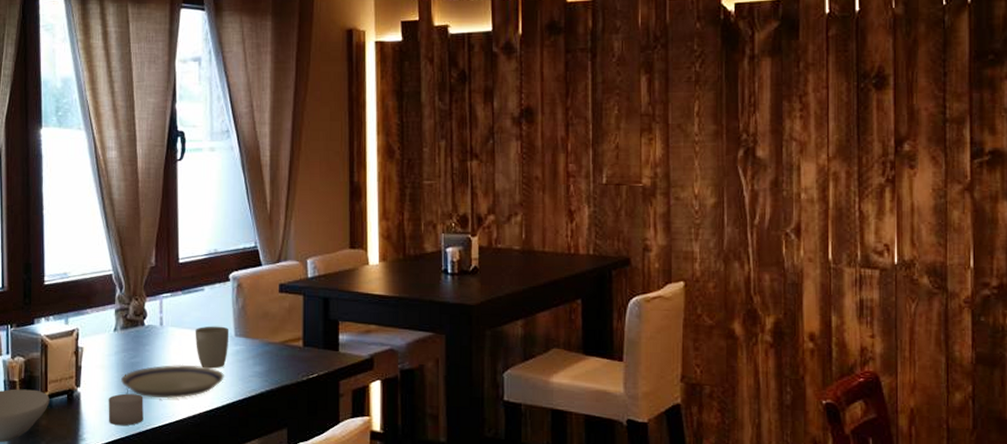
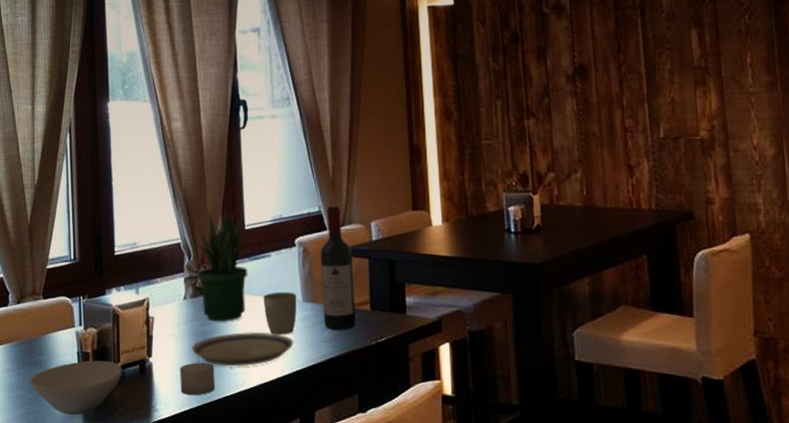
planter: none [129,243,180,354] -> present [197,211,248,322]
wine bottle: none [254,242,288,365] -> present [320,206,356,330]

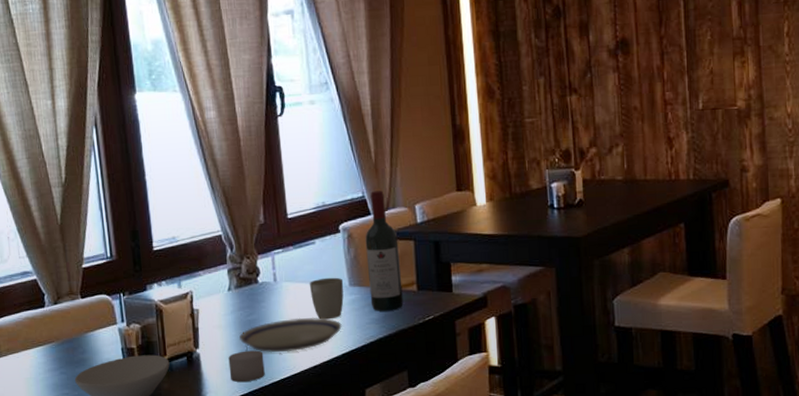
planter: present [197,211,248,322] -> none [239,200,293,310]

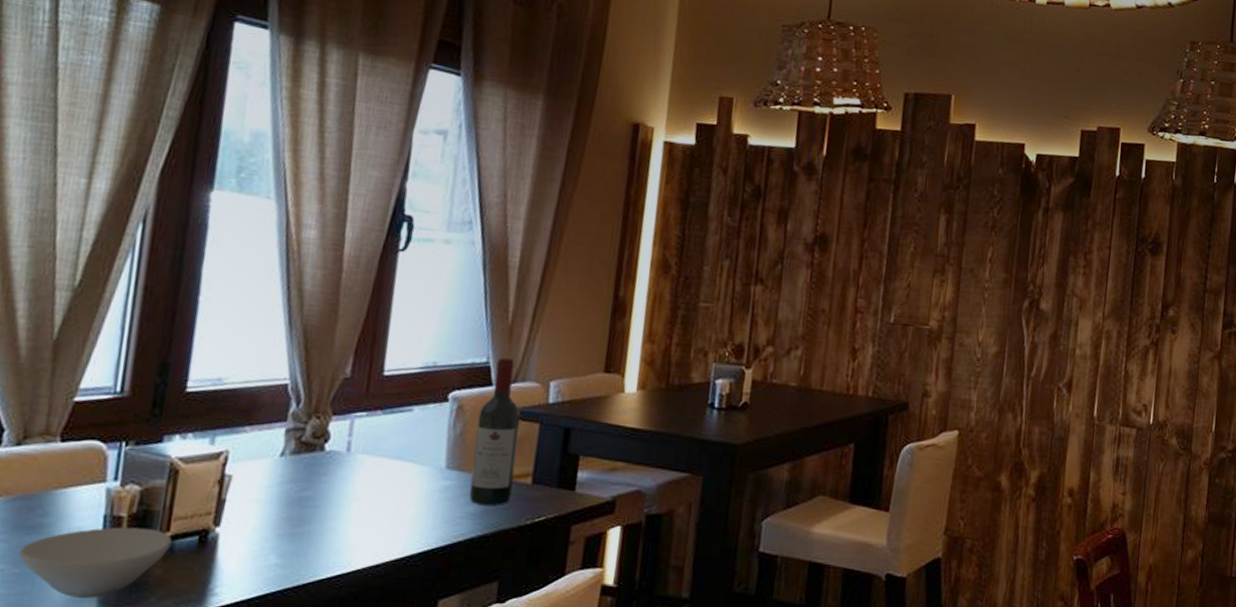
candle: present [228,350,265,382] -> none [254,536,310,577]
plate: present [239,317,342,353] -> none [281,500,425,544]
cup: present [309,277,344,320] -> none [392,454,440,508]

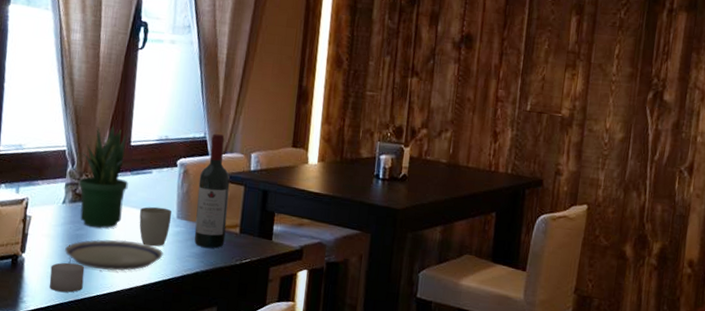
candle: none [254,536,310,577] -> present [49,262,85,293]
plate: none [281,500,425,544] -> present [65,239,163,271]
planter: none [305,350,378,487] -> present [79,125,128,229]
cup: none [392,454,440,508] -> present [139,206,172,247]

